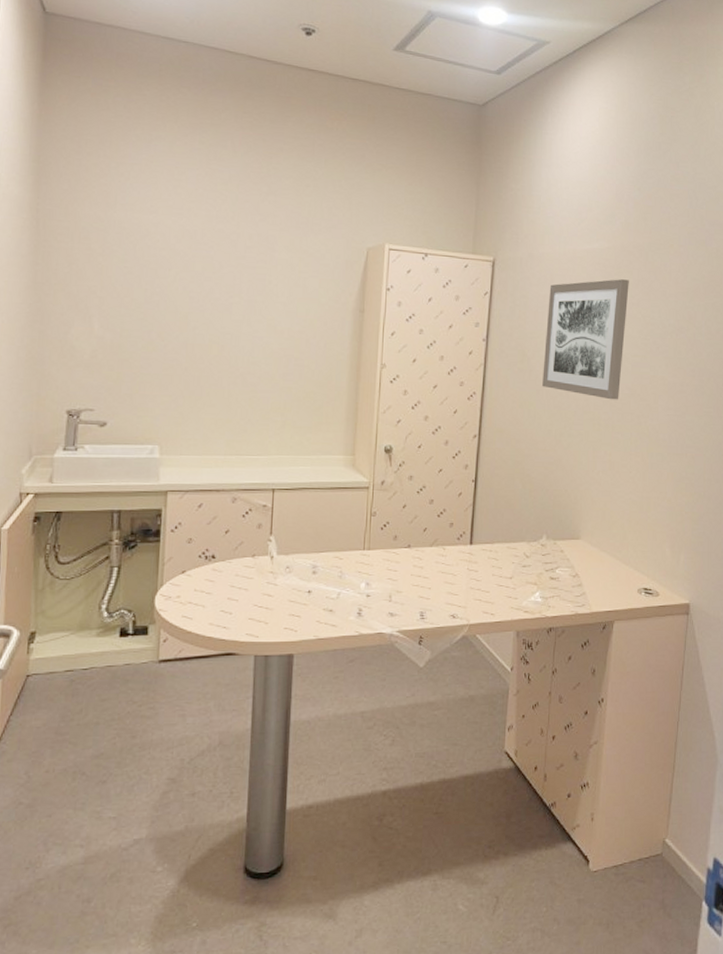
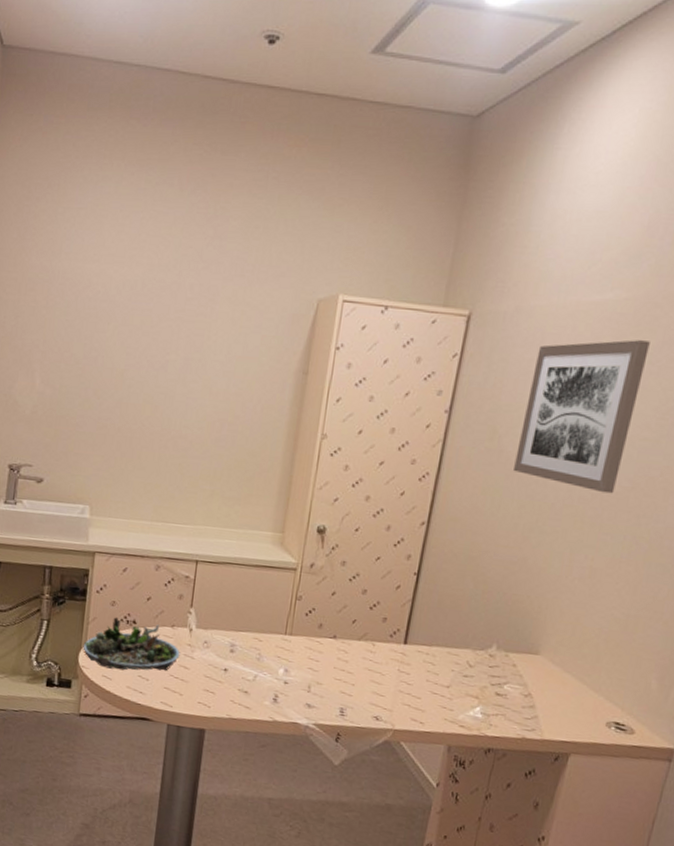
succulent planter: none [159,554,263,608] -> present [83,617,180,672]

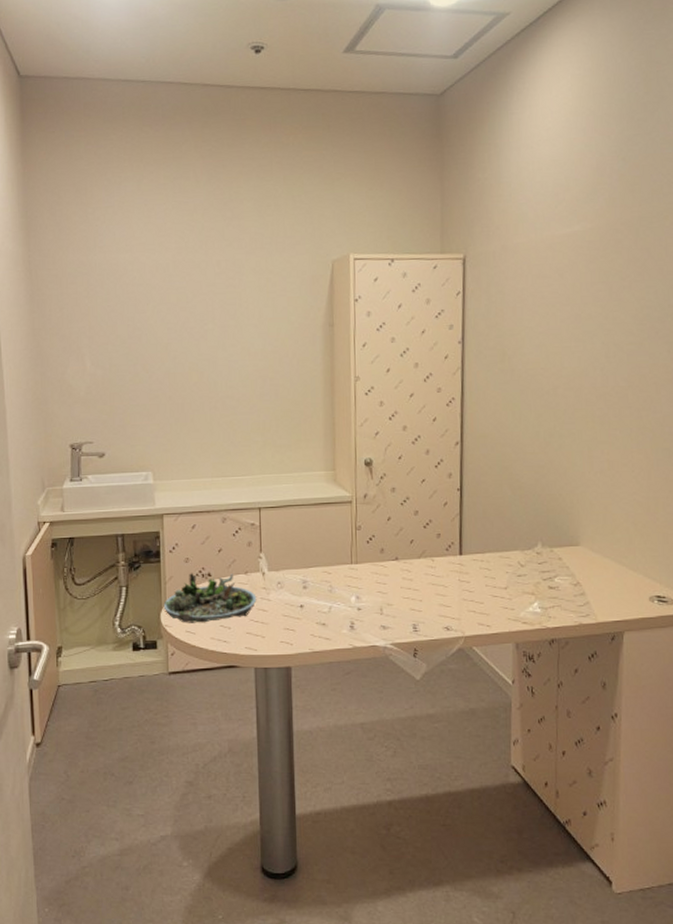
wall art: present [513,340,650,494] -> none [526,261,619,394]

